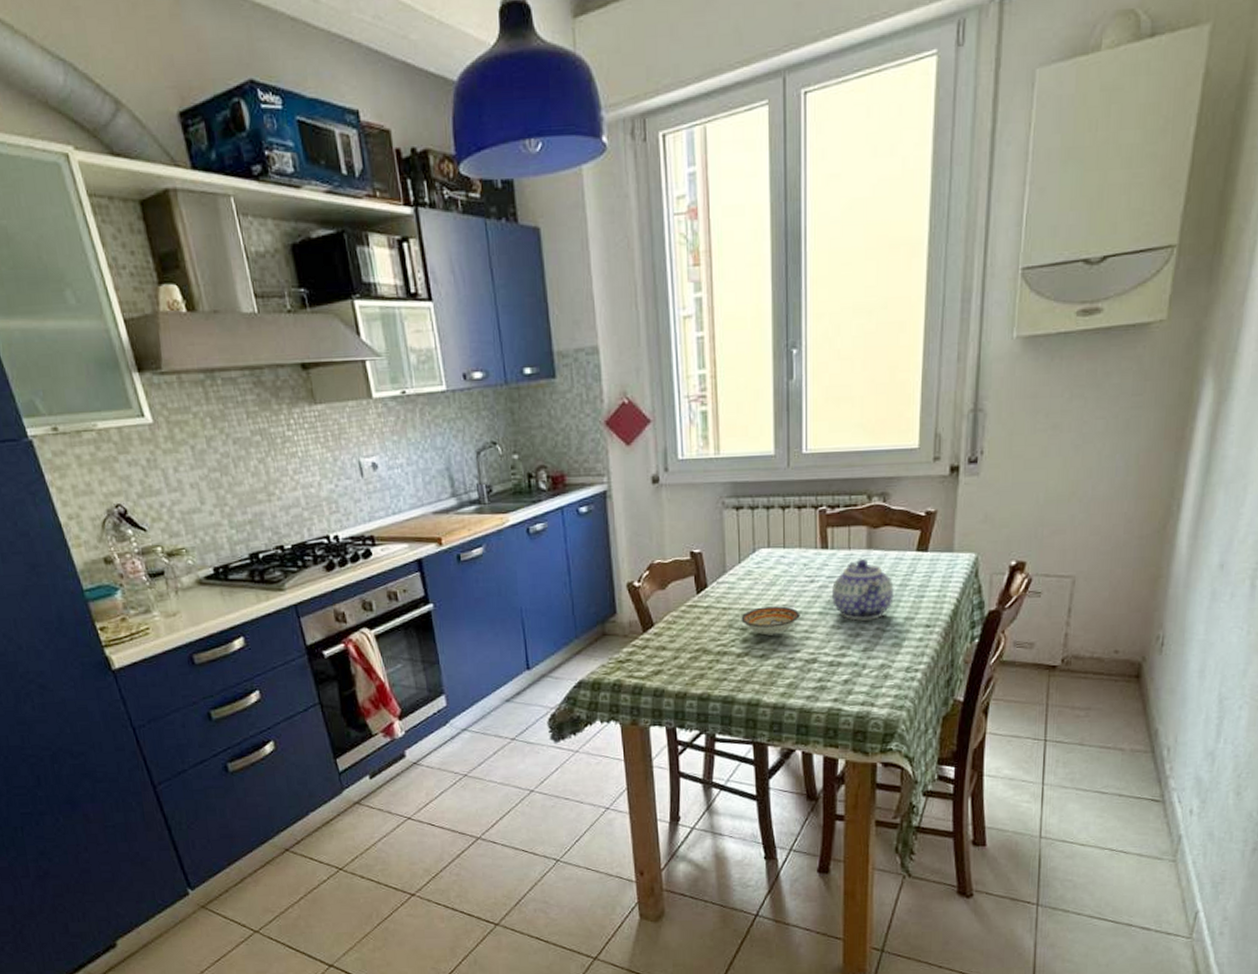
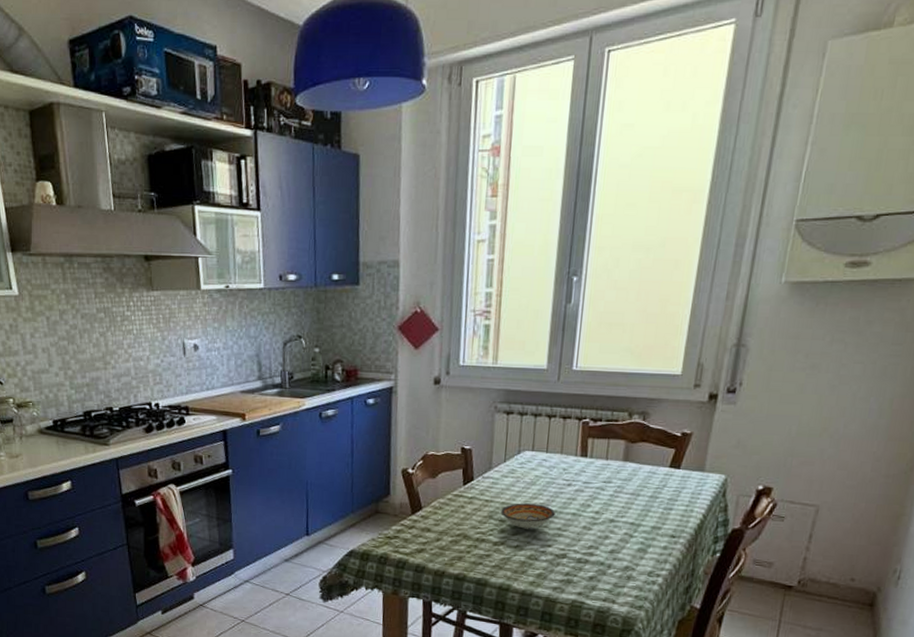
teapot: present [832,558,895,621] -> none [586,468,646,525]

